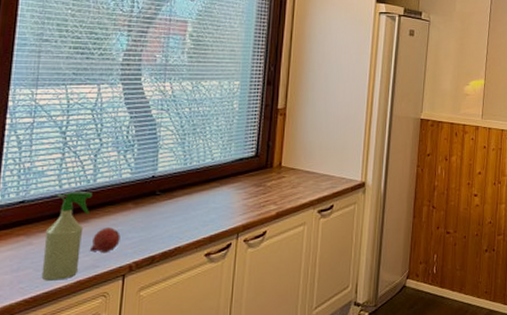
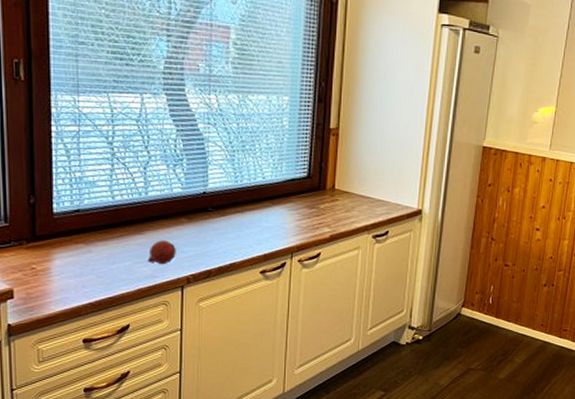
spray bottle: present [41,192,92,281] -> none [103,203,145,287]

